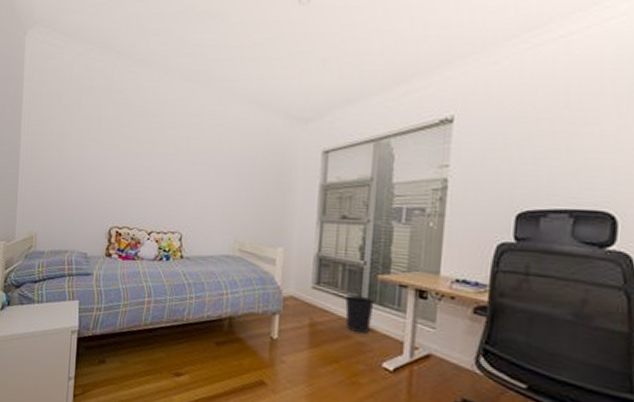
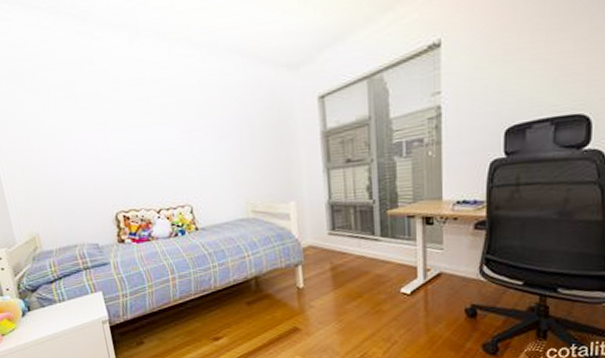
wastebasket: present [345,294,375,334] -> none [359,232,387,268]

